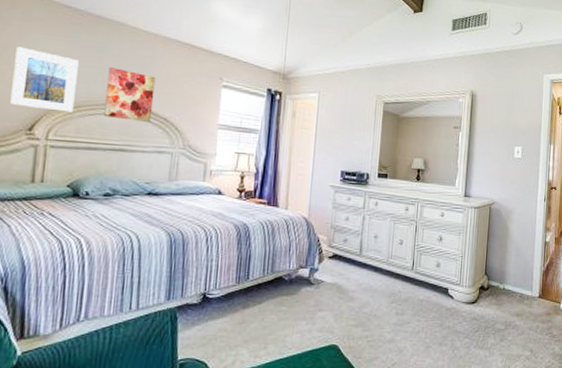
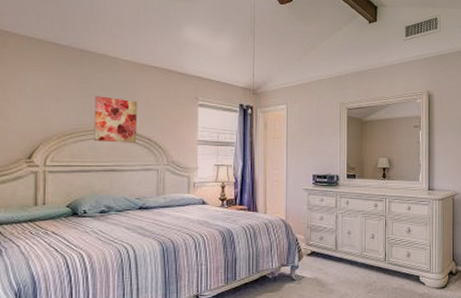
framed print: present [10,46,79,113] -> none [10,83,67,140]

